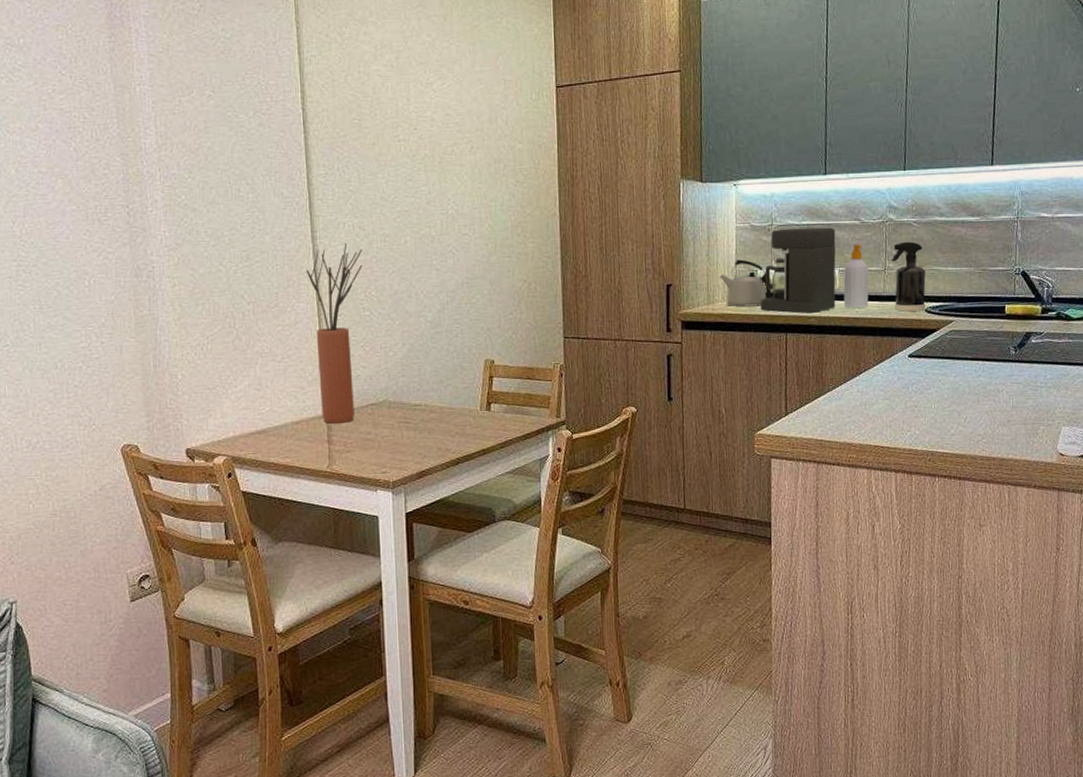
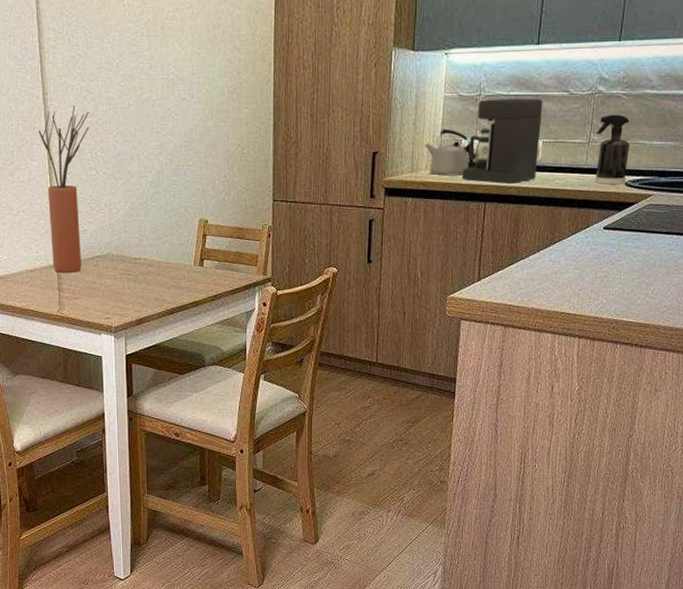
soap bottle: present [843,244,869,309] -> none [544,116,573,180]

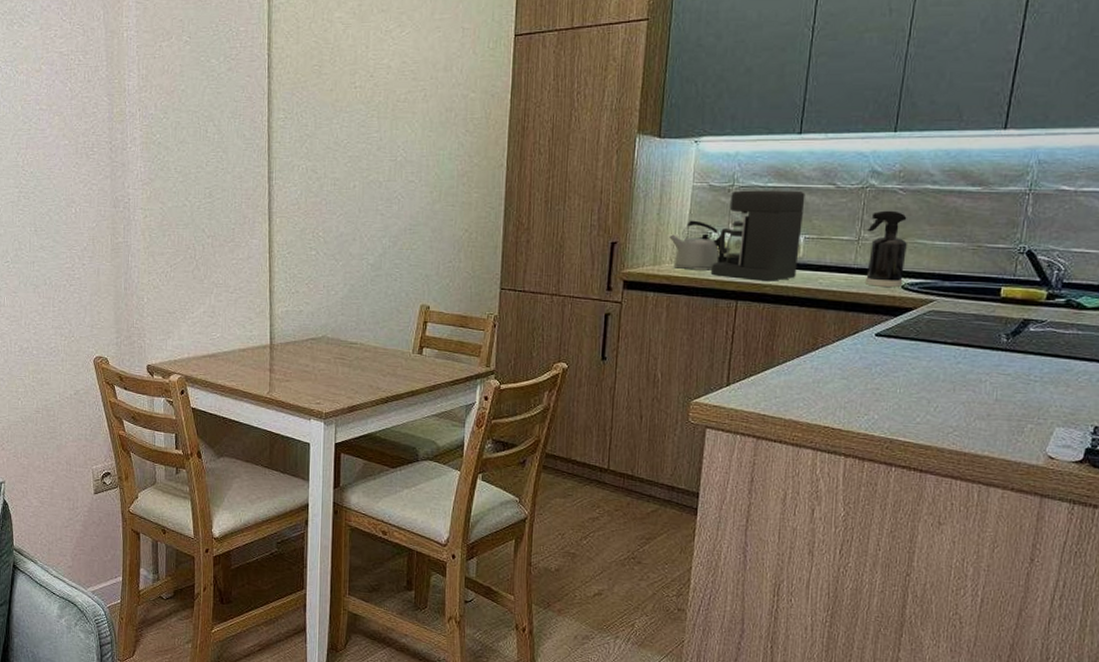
vase: present [38,105,89,273] -> none [261,185,313,354]

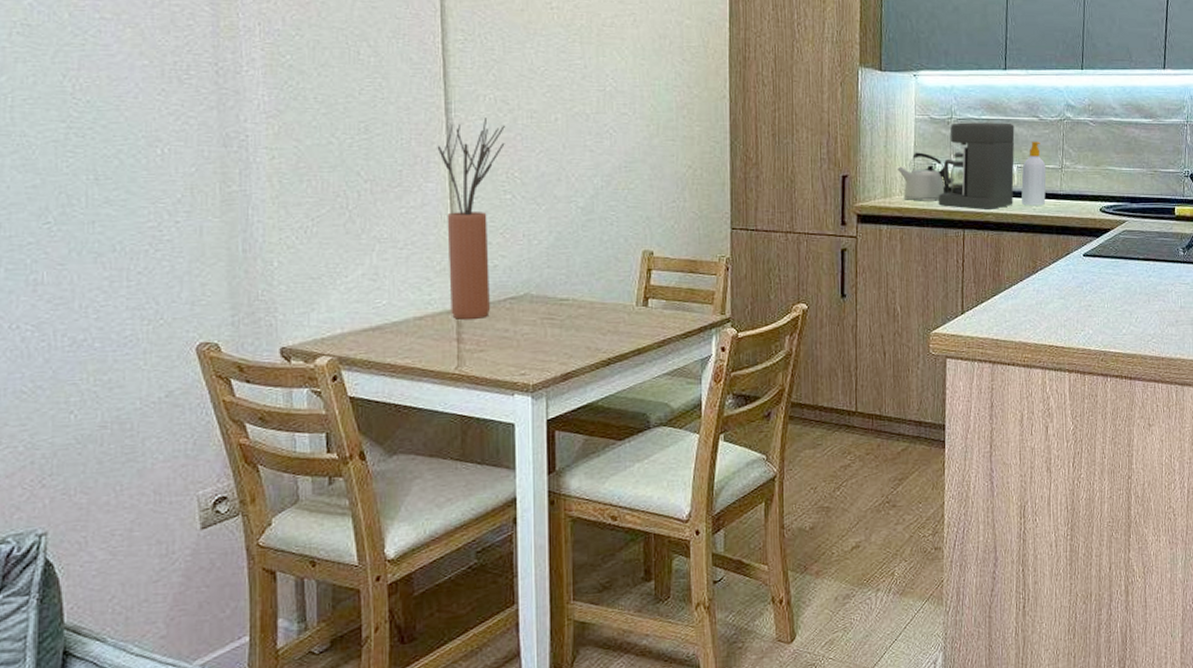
vase: none [261,185,313,354] -> present [437,118,505,319]
soap bottle: none [805,211,839,280] -> present [1021,142,1046,206]
spray bottle: present [864,210,908,287] -> none [1068,140,1102,210]

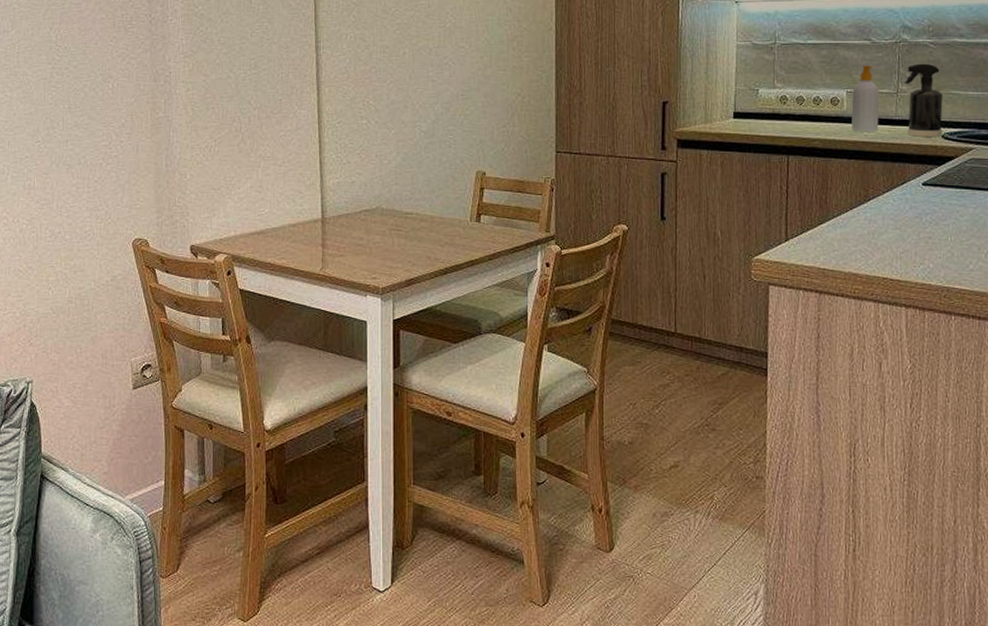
vase: present [437,118,505,319] -> none [309,53,362,227]
kettle: present [897,152,950,202] -> none [718,78,773,128]
coffee maker: present [938,122,1015,209] -> none [760,47,844,135]
spray bottle: none [1068,140,1102,210] -> present [905,63,944,137]

